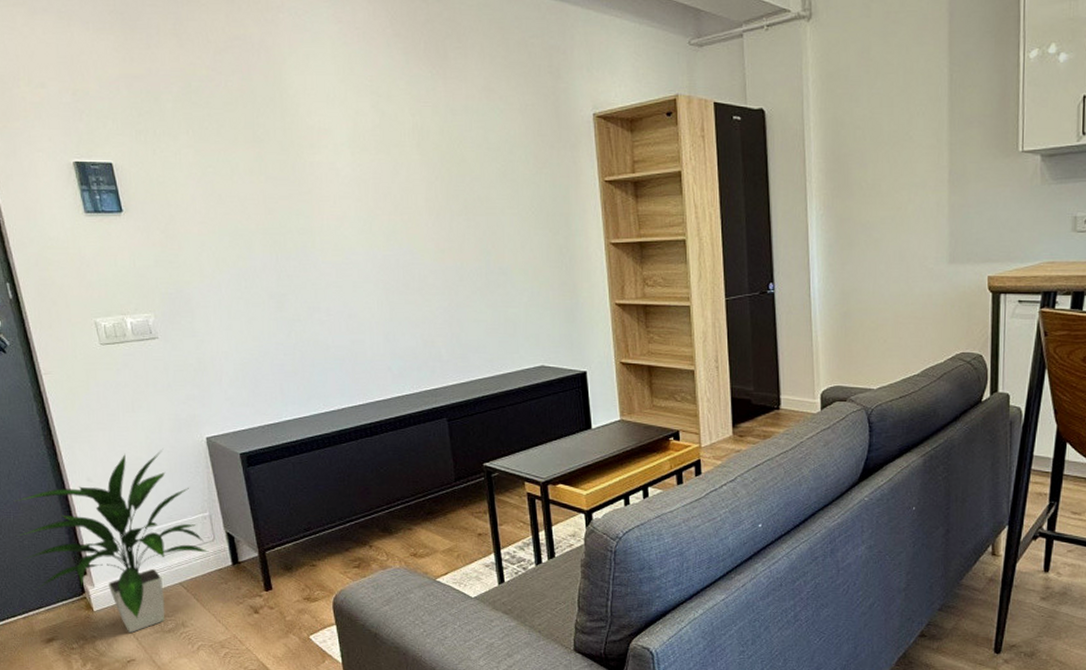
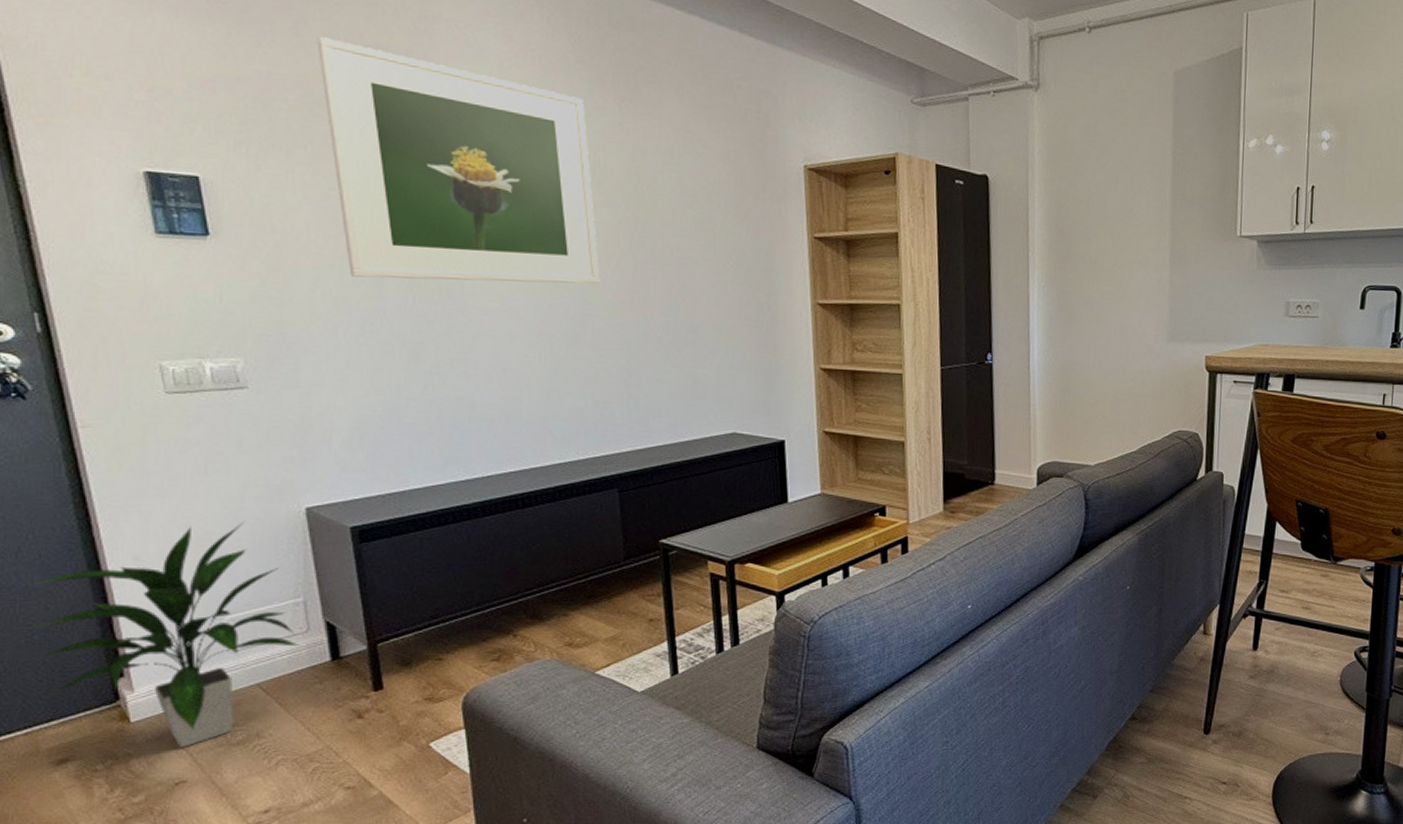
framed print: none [190,35,424,240] -> present [317,37,601,284]

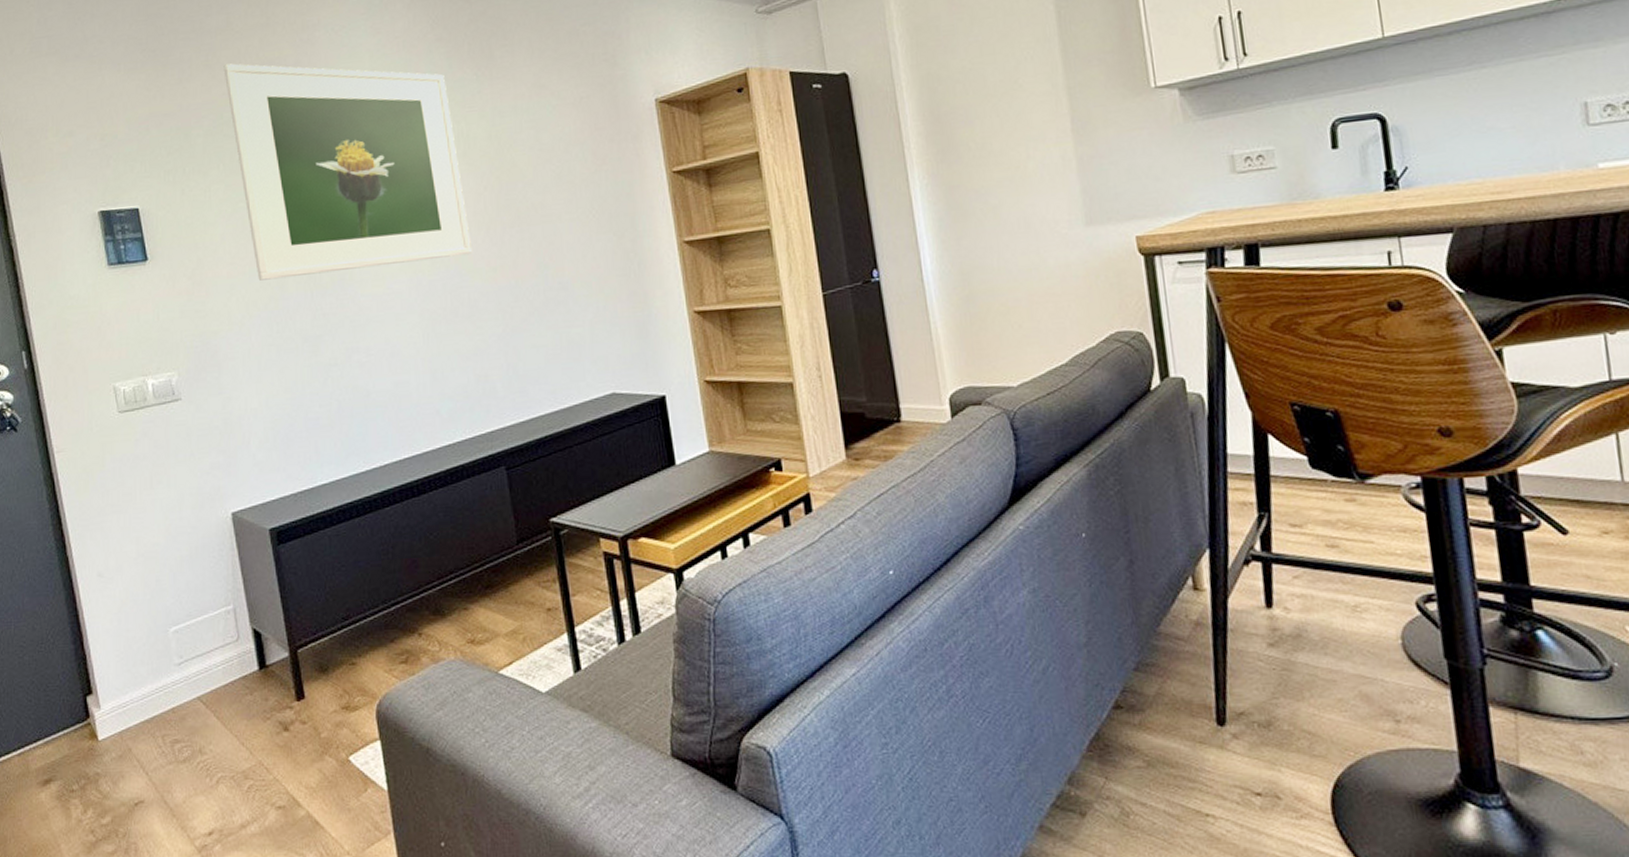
indoor plant: present [23,521,300,747] -> none [16,530,232,766]

